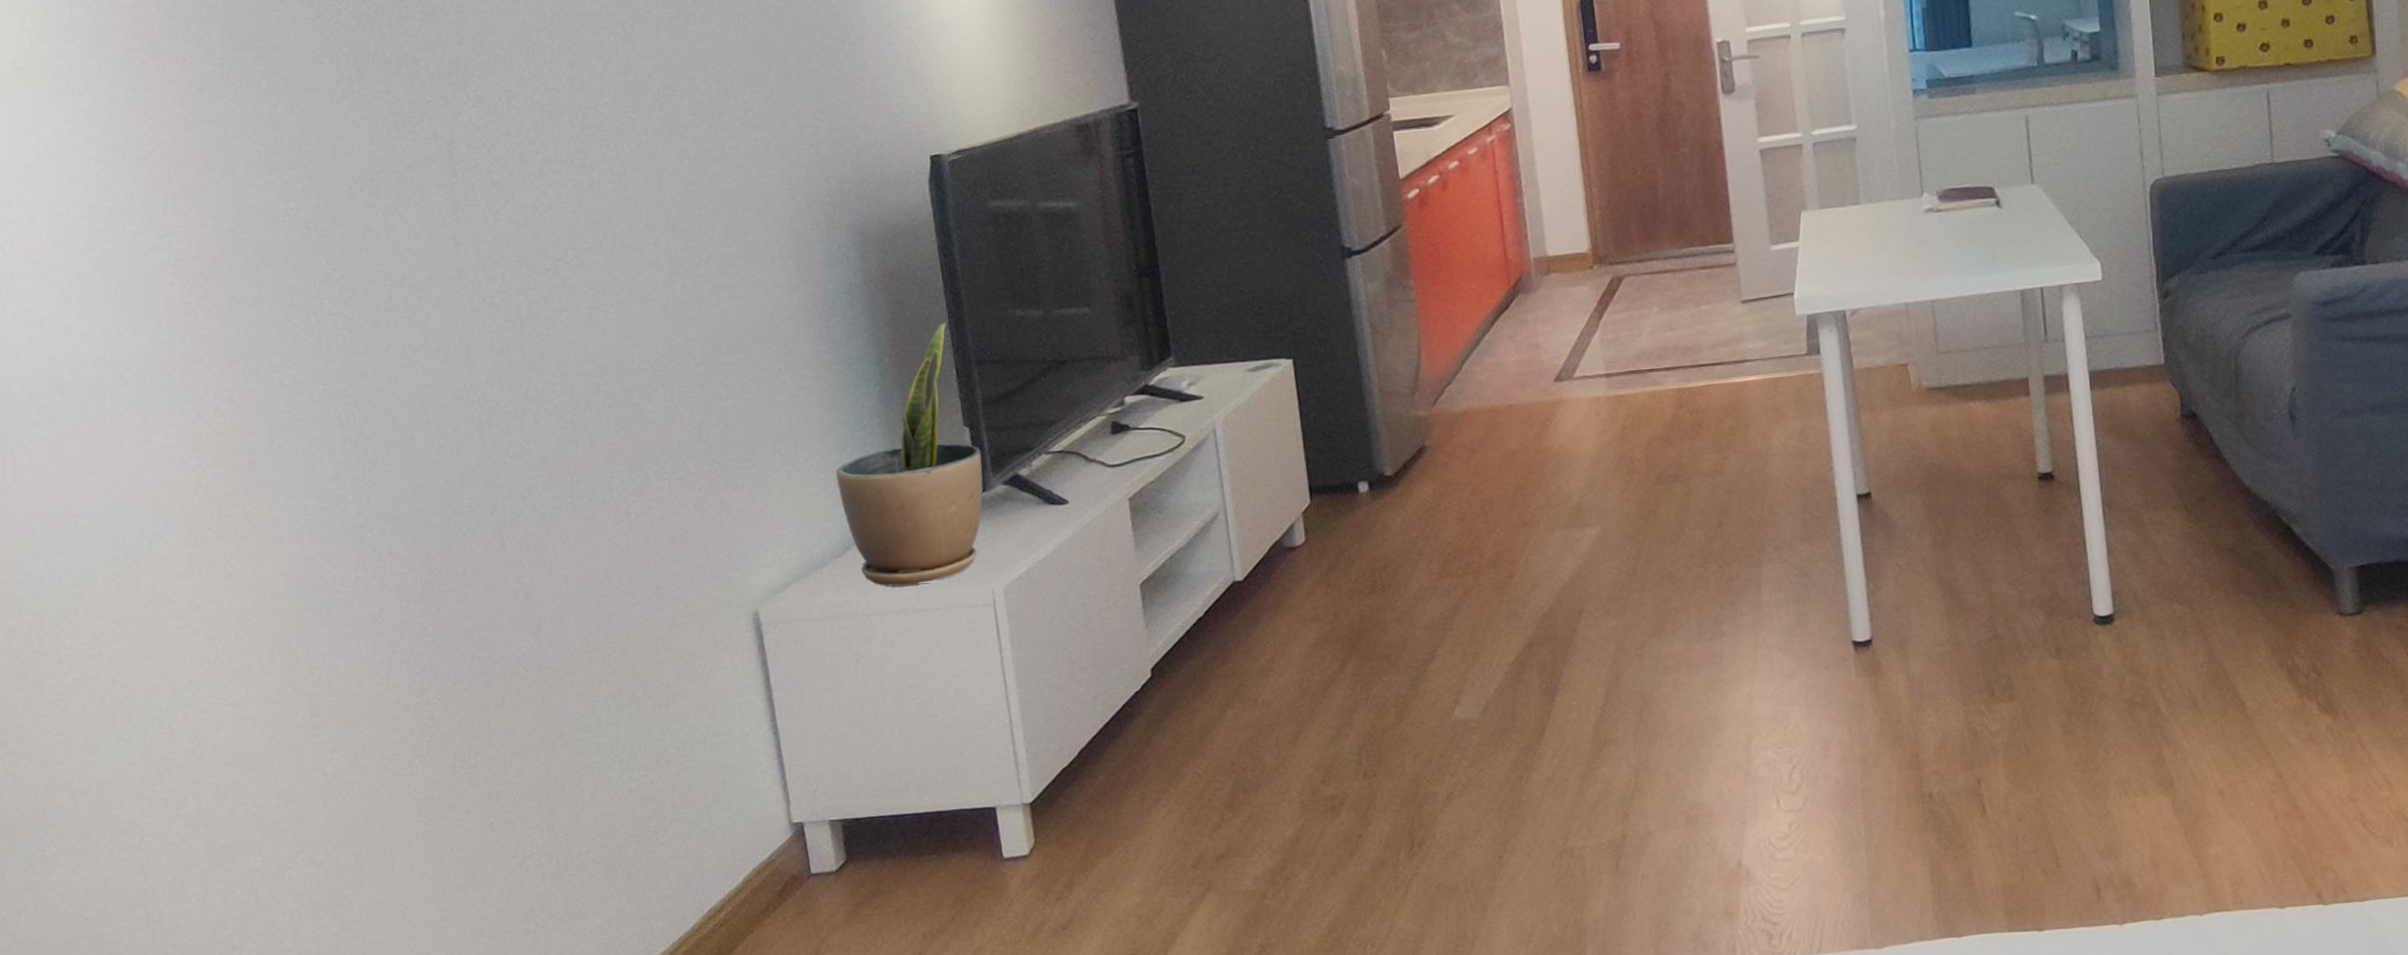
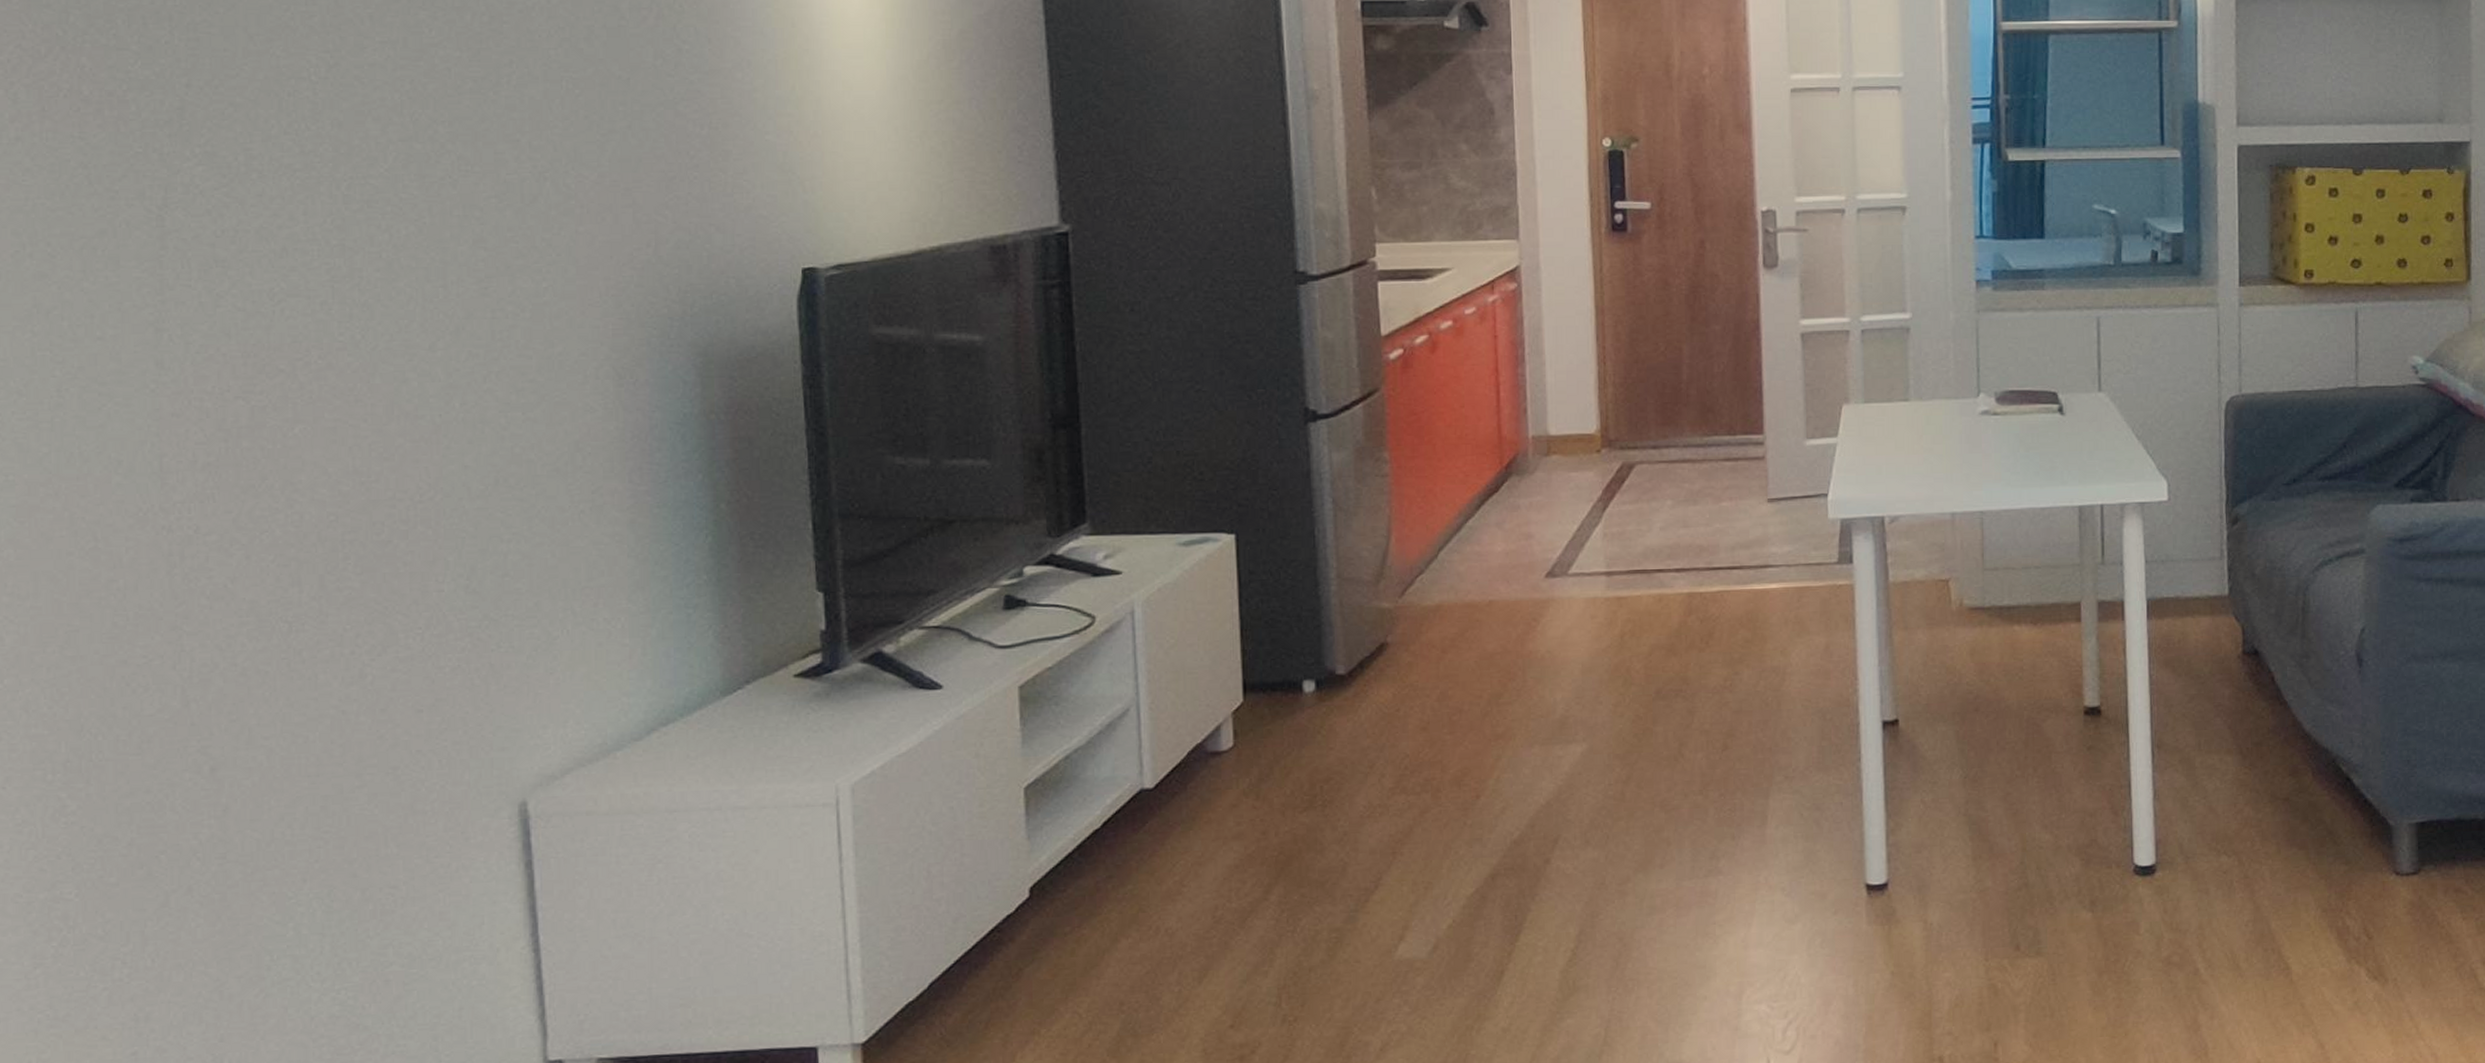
potted plant: present [835,321,983,587] -> none [645,465,836,778]

